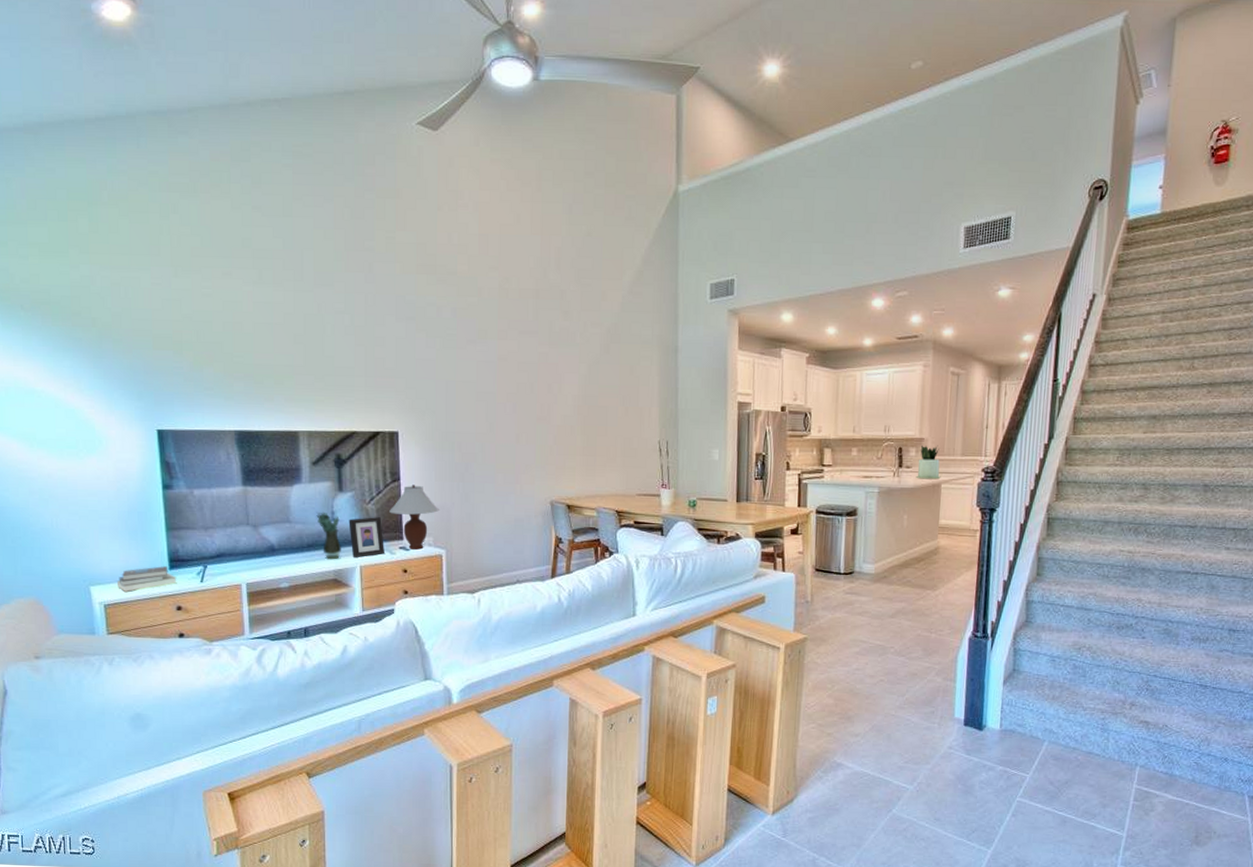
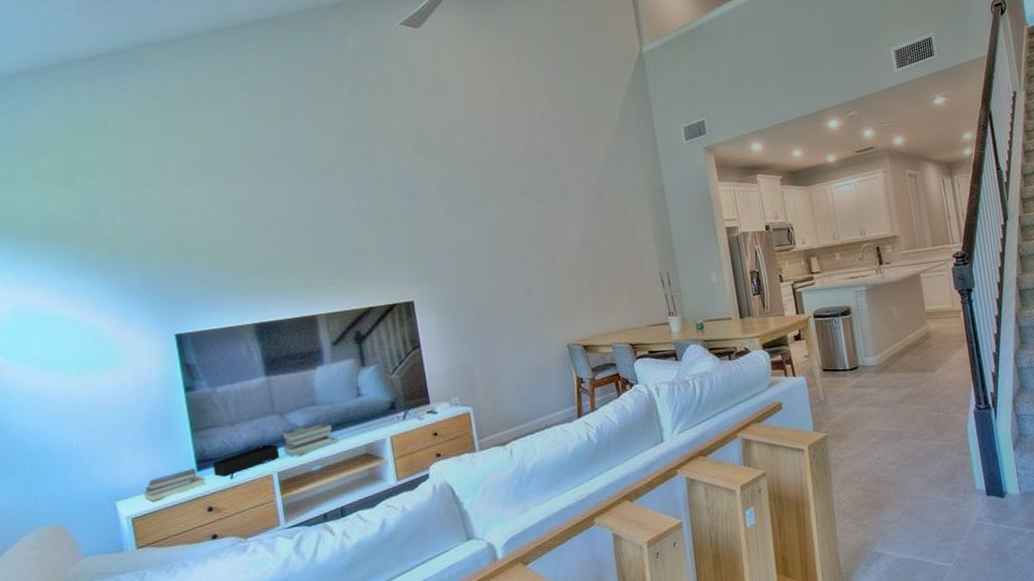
speaker: none [184,554,249,580] -> present [212,444,279,477]
books: none [254,540,309,571] -> present [281,422,339,457]
vase: present [316,511,342,560] -> none [341,389,371,436]
picture frame: present [348,517,384,557] -> none [374,385,413,429]
table lamp: present [389,485,439,551] -> none [413,349,462,413]
planter: present [915,445,941,480] -> none [895,240,919,273]

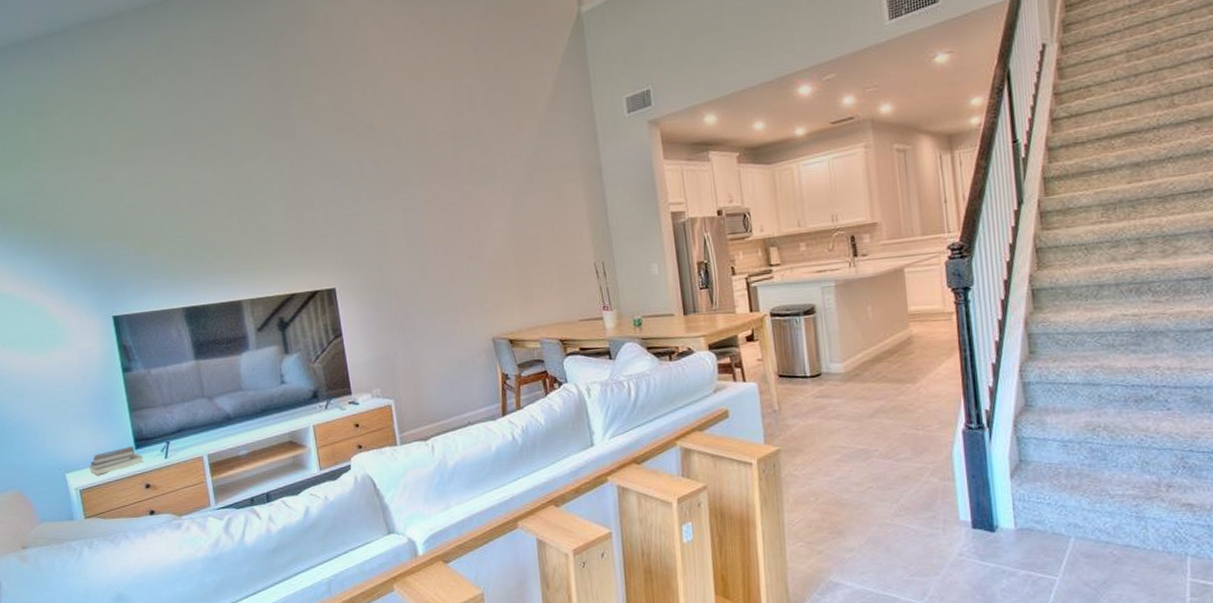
speaker: present [212,444,279,477] -> none [148,427,209,456]
books: present [281,422,339,457] -> none [211,408,264,441]

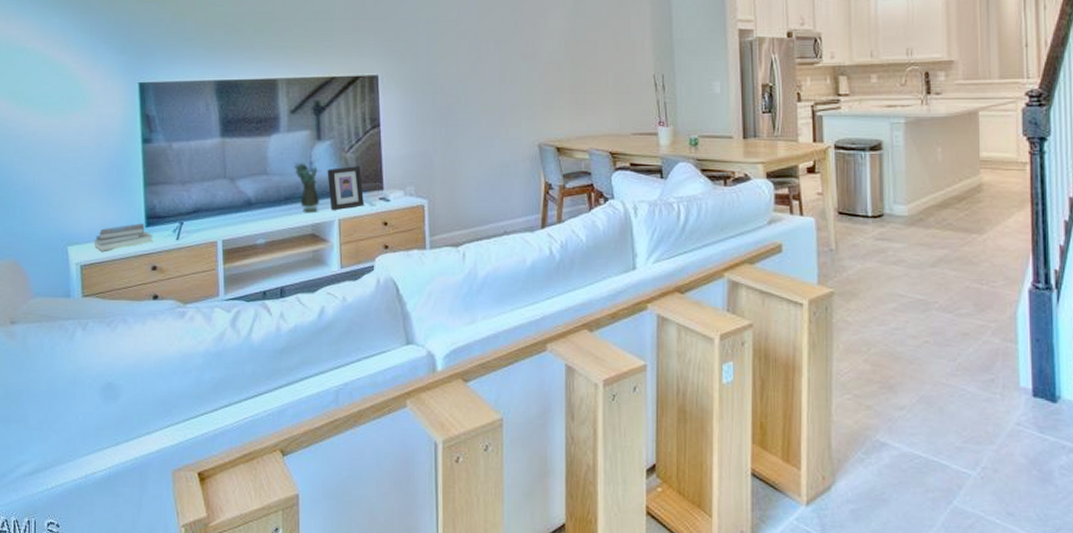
vase: none [266,376,294,423] -> present [294,162,320,213]
picture frame: none [297,375,335,417] -> present [327,166,364,210]

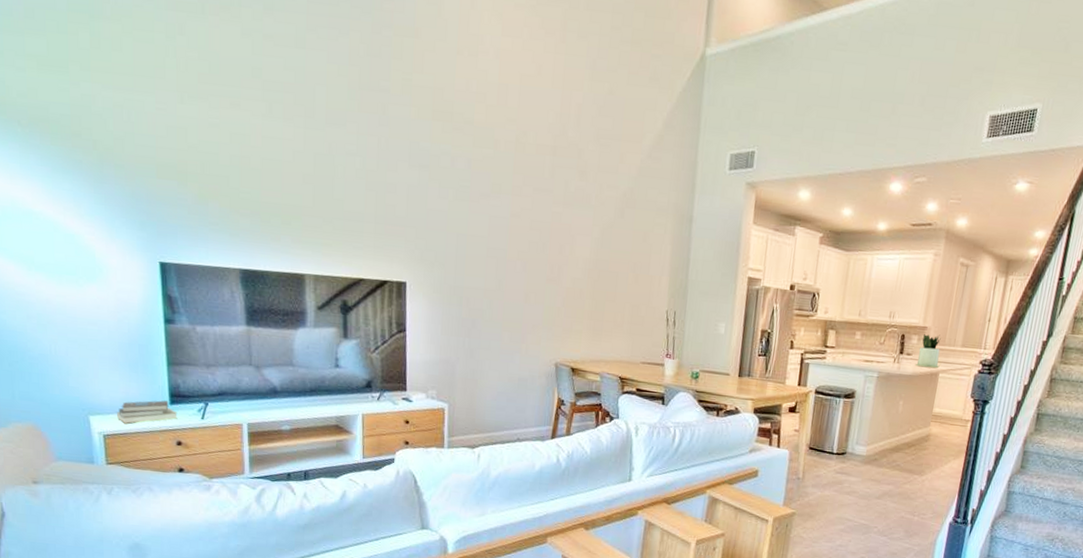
vase: present [294,162,320,213] -> none [320,357,345,406]
picture frame: present [327,166,364,210] -> none [352,366,387,405]
planter: none [947,68,978,107] -> present [915,334,941,369]

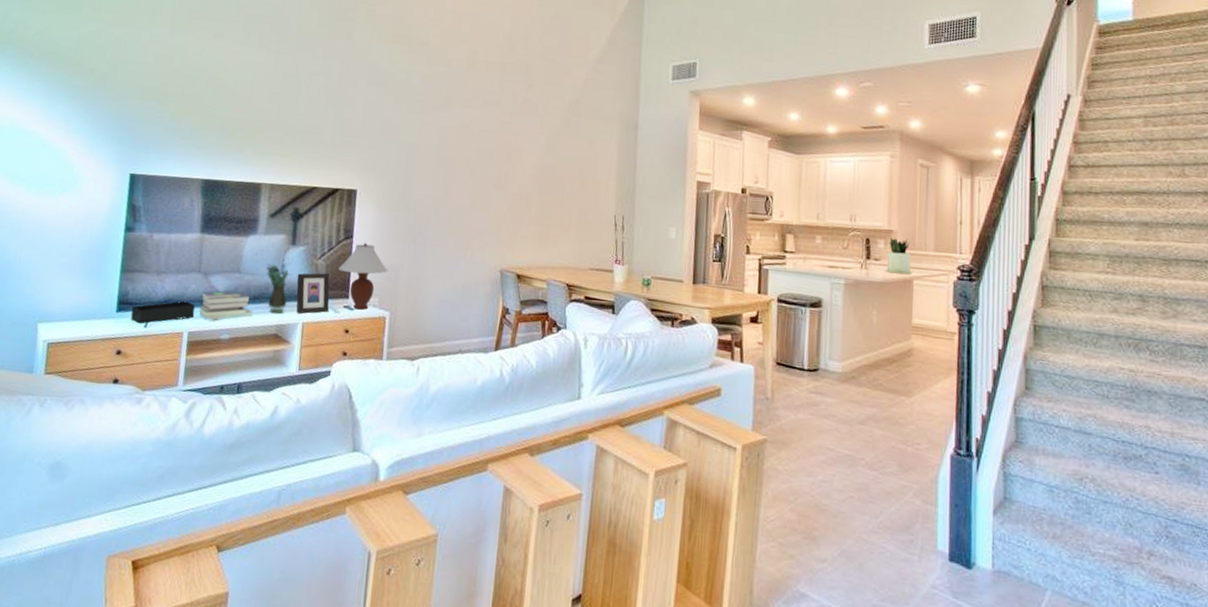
books: present [116,400,178,424] -> none [64,307,122,332]
speaker: none [185,394,251,416] -> present [131,301,195,324]
books: none [256,383,311,413] -> present [199,290,253,321]
vase: none [320,357,345,406] -> present [266,264,289,315]
picture frame: none [352,366,387,405] -> present [296,273,330,314]
table lamp: none [394,337,444,403] -> present [338,243,388,311]

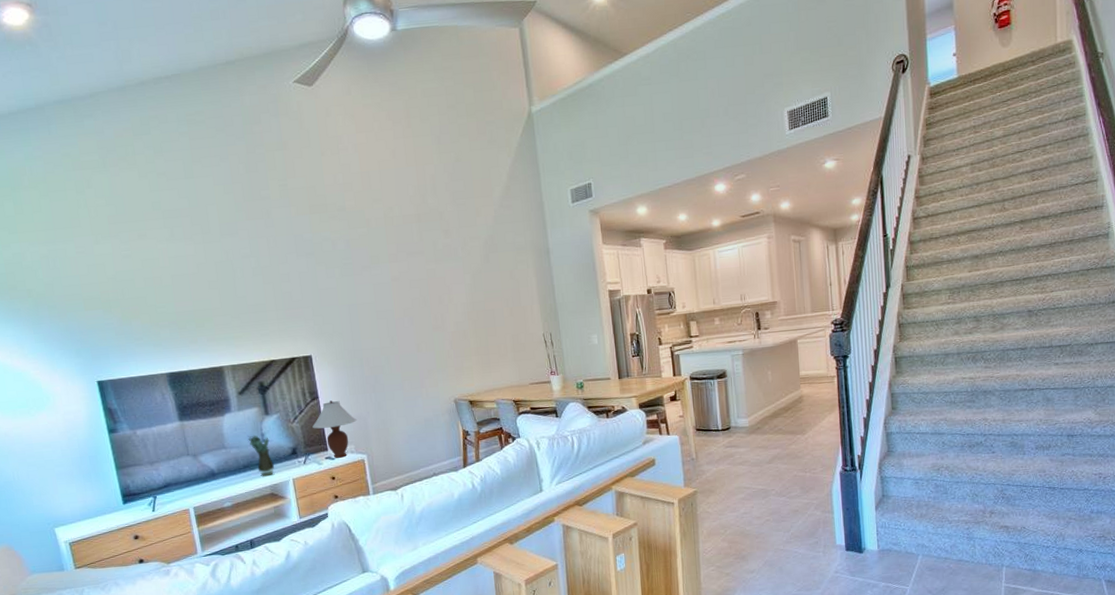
speaker: present [131,301,195,324] -> none [136,482,194,510]
books: present [199,290,253,321] -> none [196,464,247,494]
picture frame: present [296,273,330,314] -> none [277,433,313,472]
planter: present [885,238,913,275] -> none [774,306,796,338]

